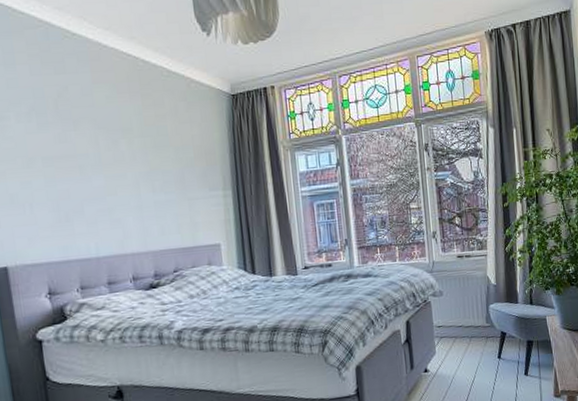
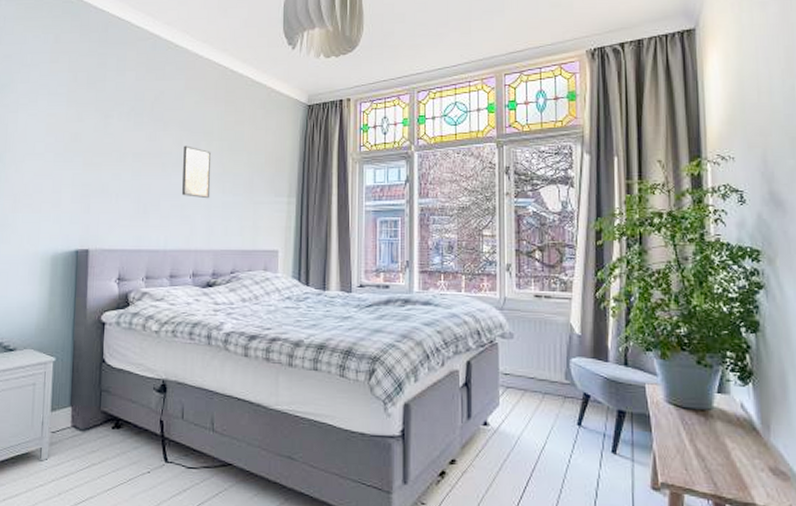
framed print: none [101,145,140,200] -> present [182,145,212,199]

